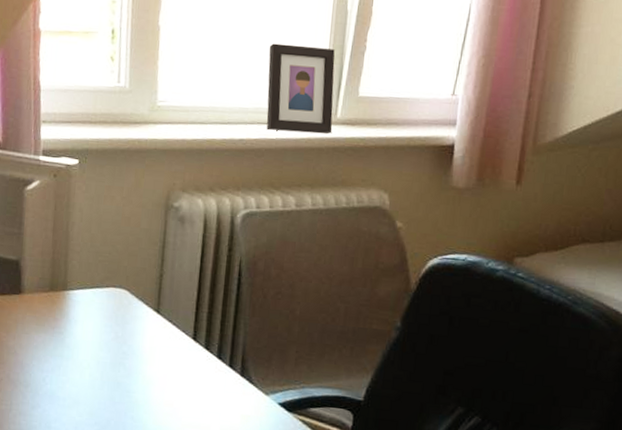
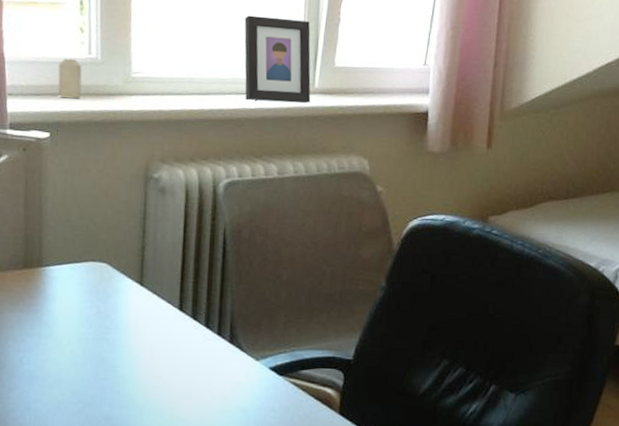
candle: none [88,87,111,127] -> present [58,58,82,99]

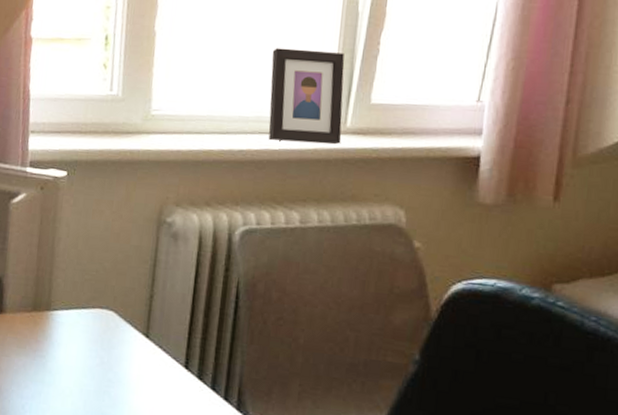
candle: present [58,58,82,99] -> none [78,95,103,137]

